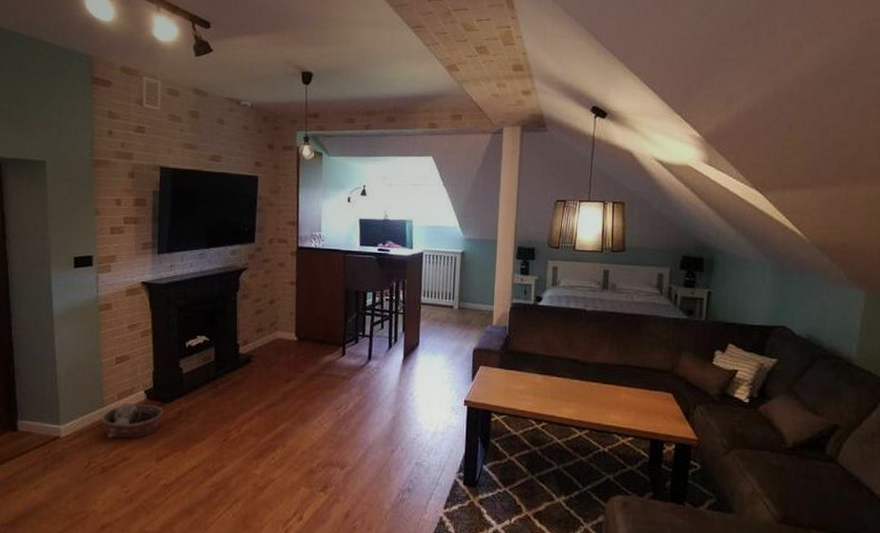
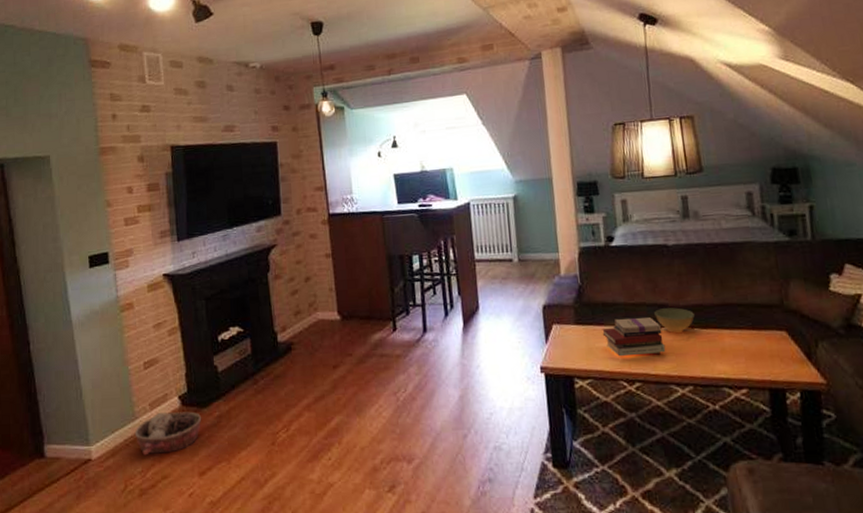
books: none [520,367,572,401] -> present [602,317,666,357]
bowl: none [566,363,599,386] -> present [654,308,695,334]

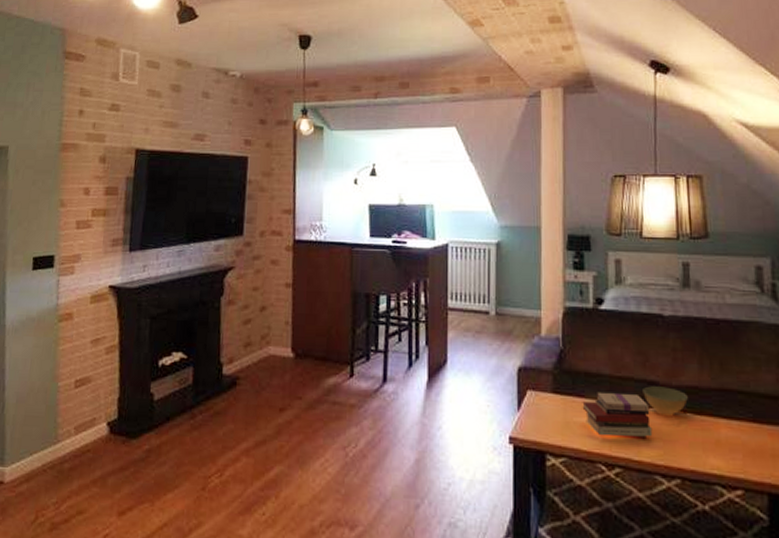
decorative basket: present [134,411,202,456] -> none [54,438,130,485]

